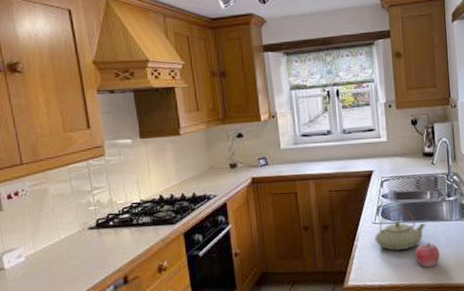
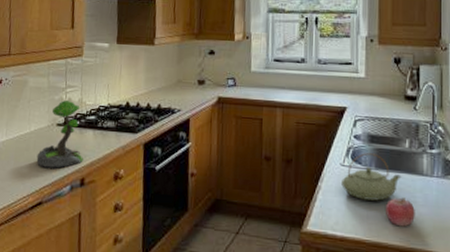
plant: none [72,203,123,273] -> present [36,100,83,169]

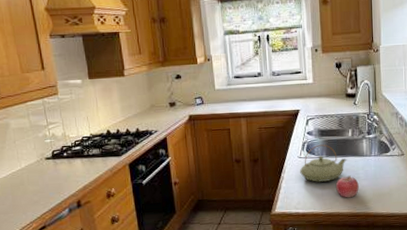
plant: present [36,100,83,169] -> none [32,136,76,197]

